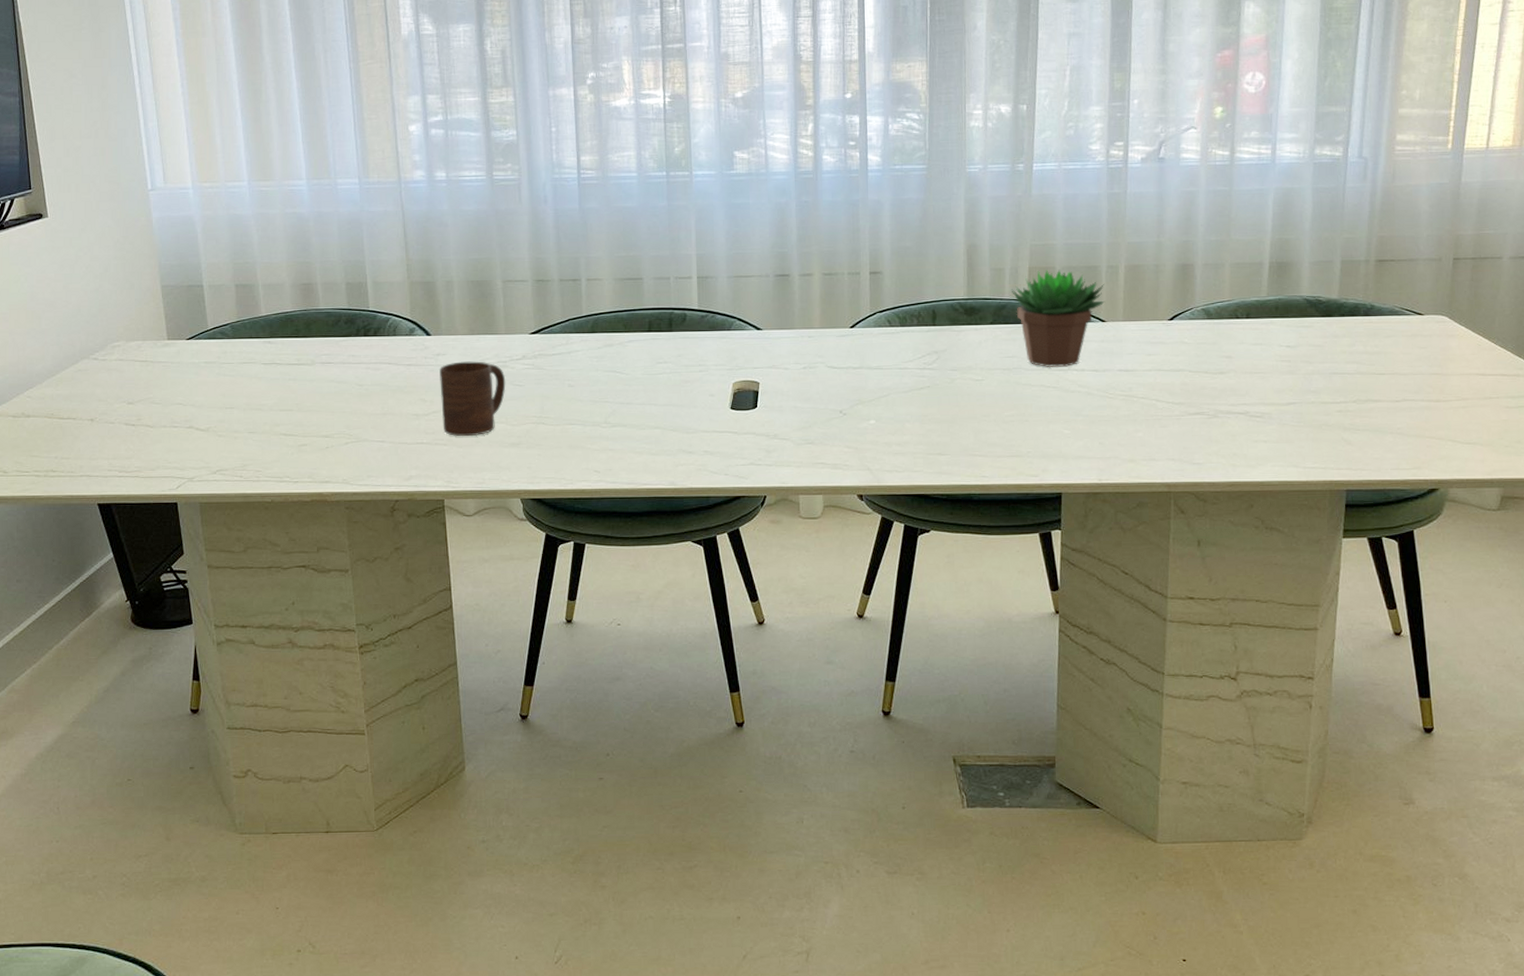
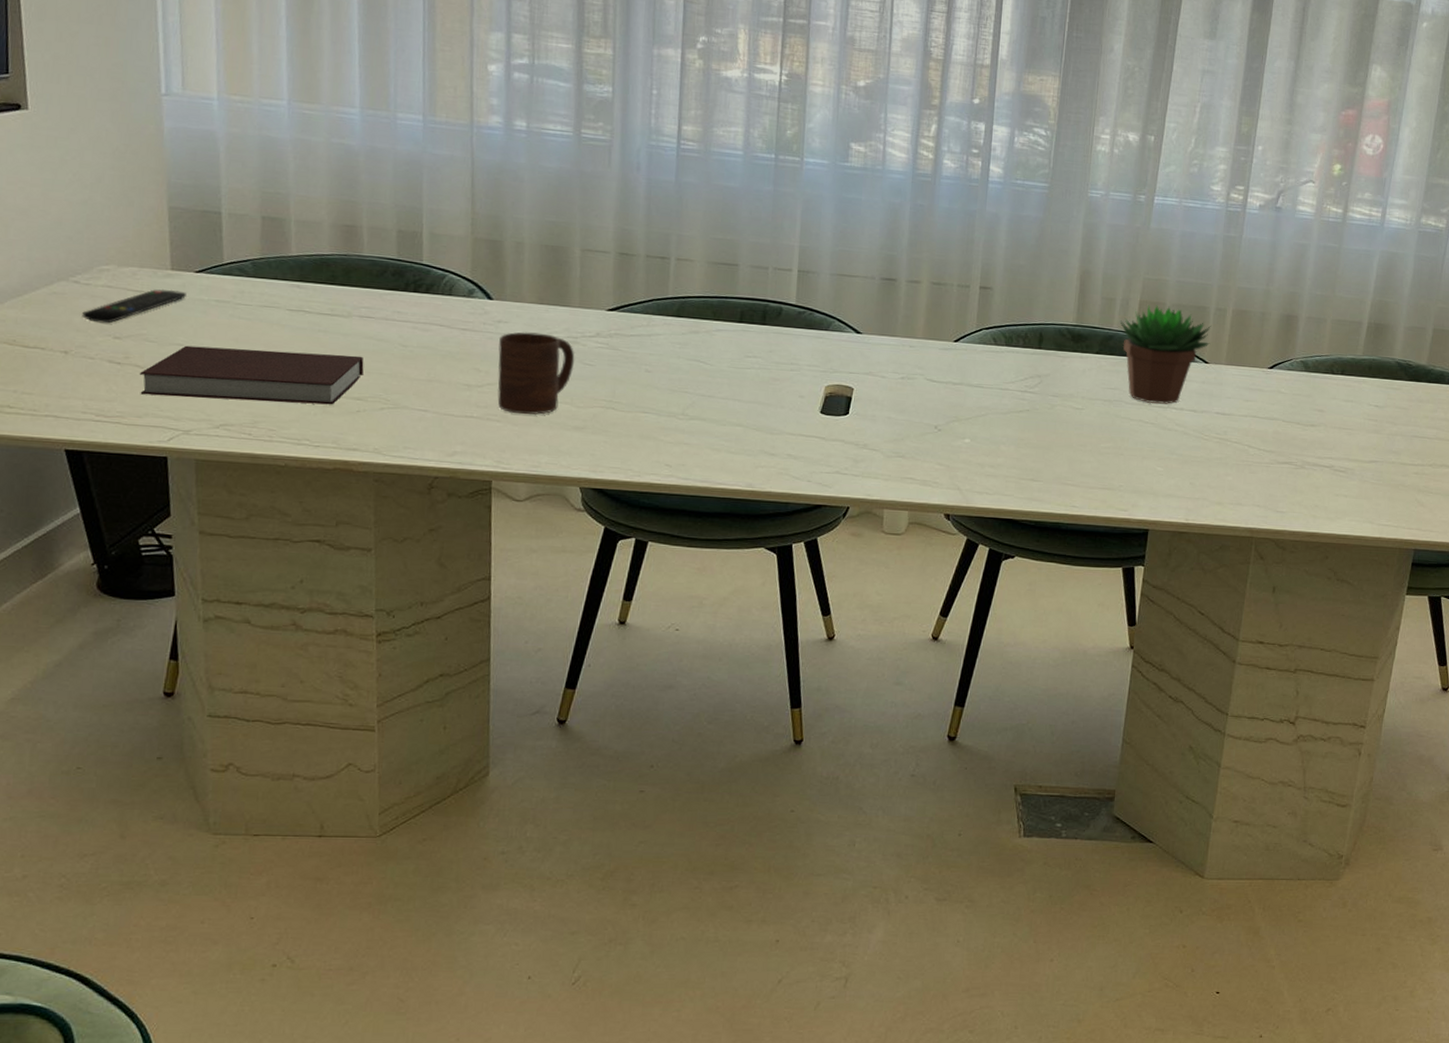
remote control: none [102,356,181,392] -> present [82,288,186,324]
notebook: none [150,398,329,450] -> present [140,345,364,405]

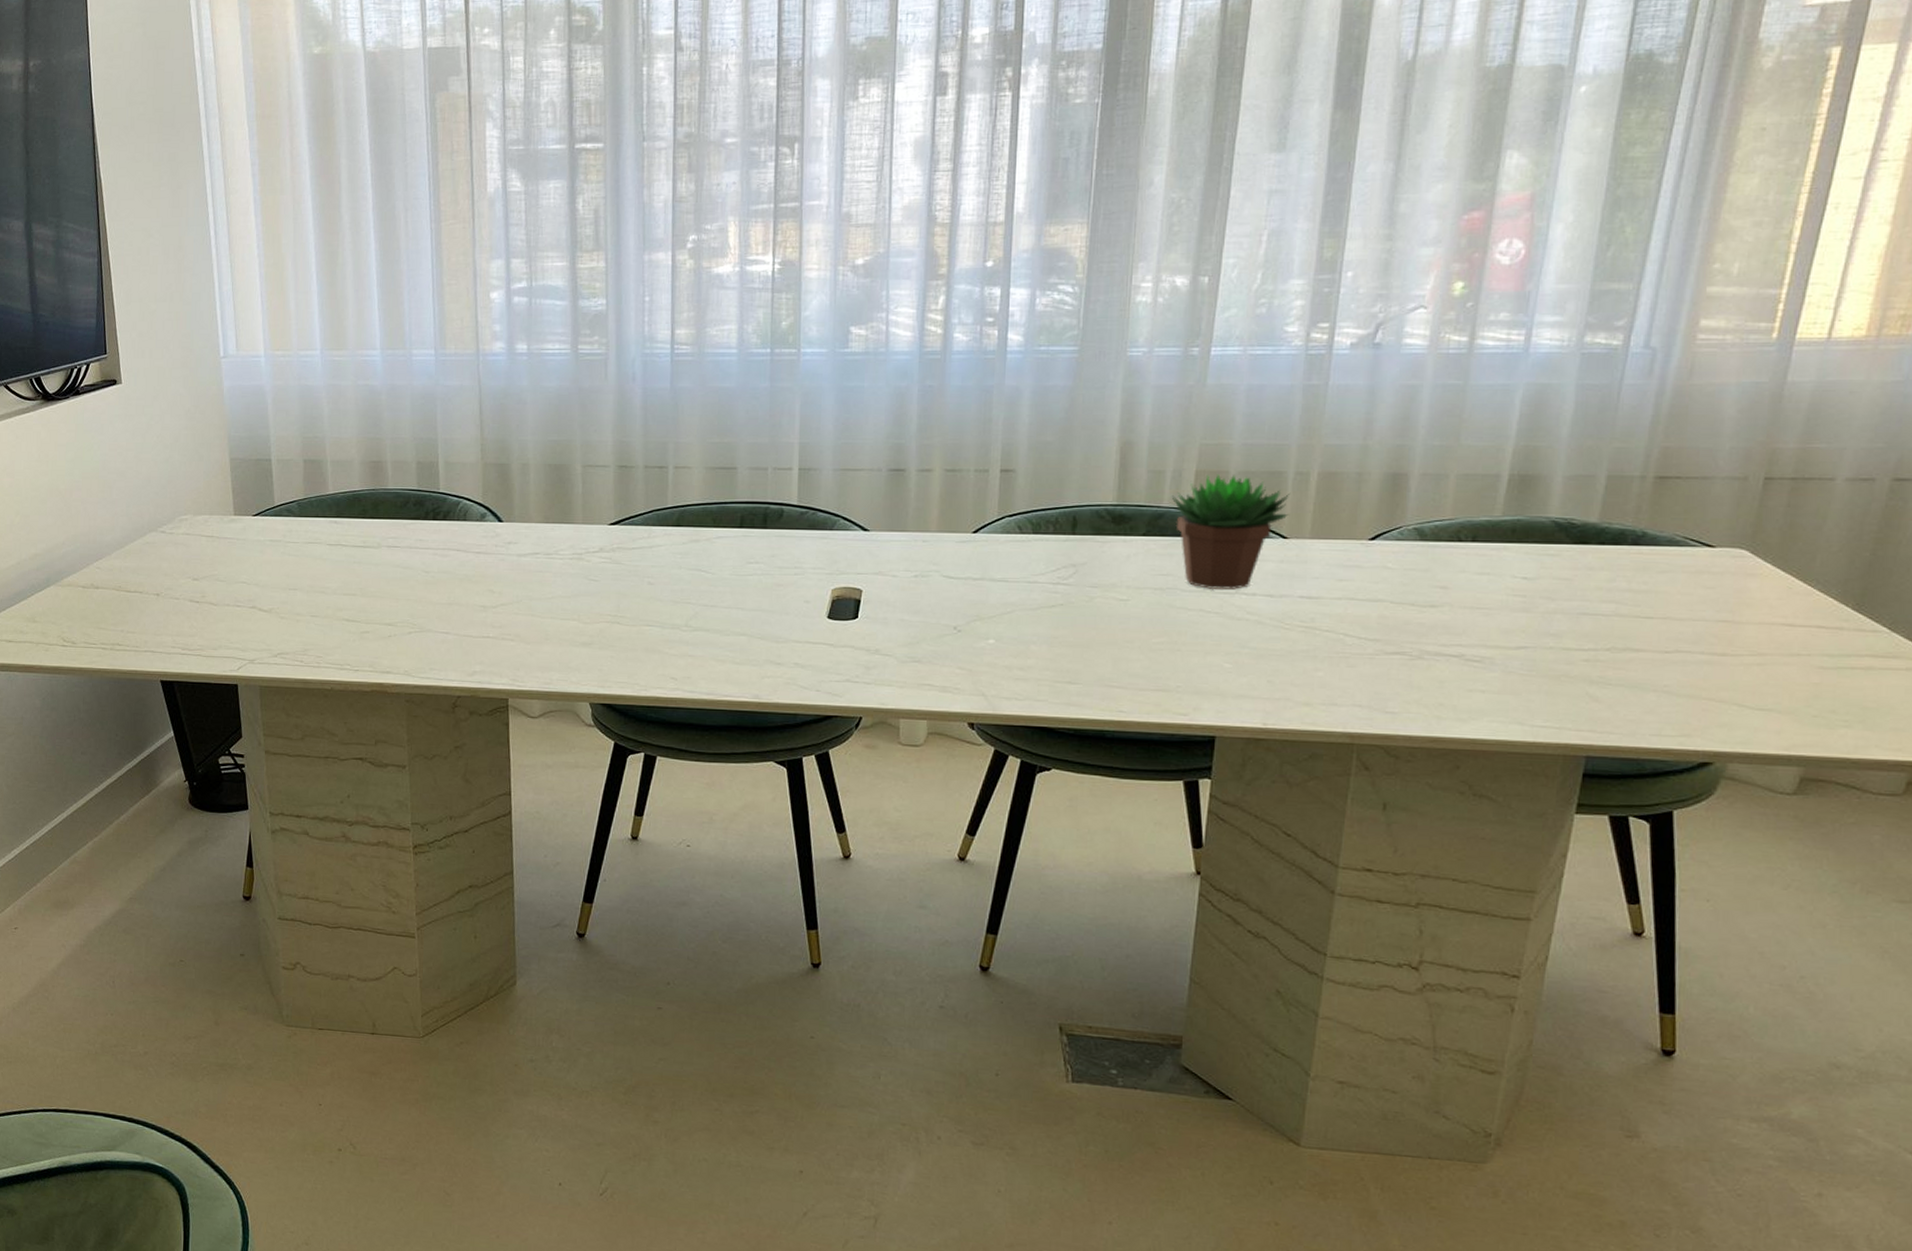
remote control: present [82,288,186,324] -> none [168,533,247,567]
notebook: present [140,345,364,405] -> none [214,583,393,631]
cup: present [497,332,575,415] -> none [510,551,580,633]

